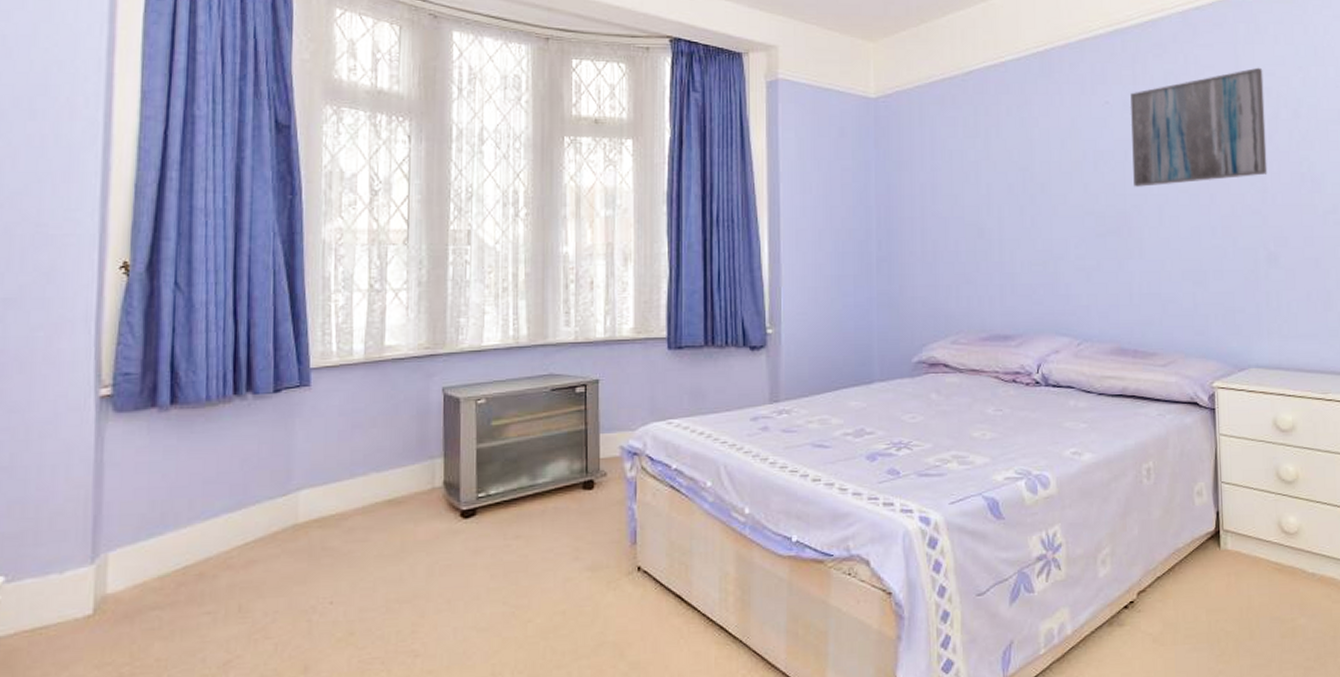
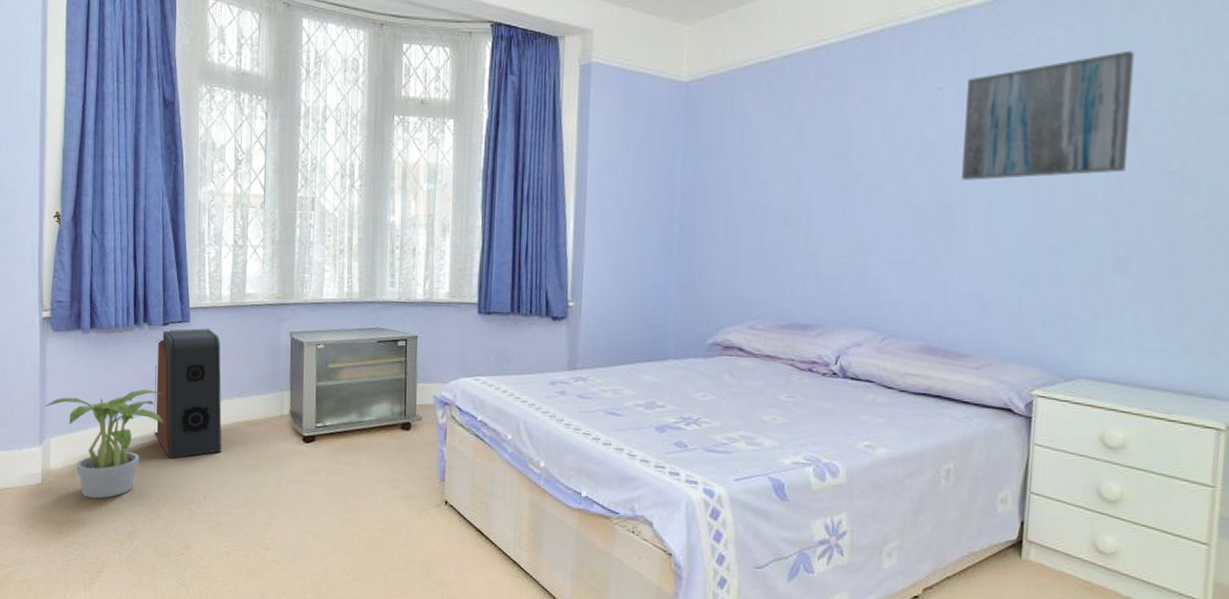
potted plant: none [101,475,274,625] -> present [45,389,164,499]
speaker: none [260,392,355,559] -> present [154,328,222,459]

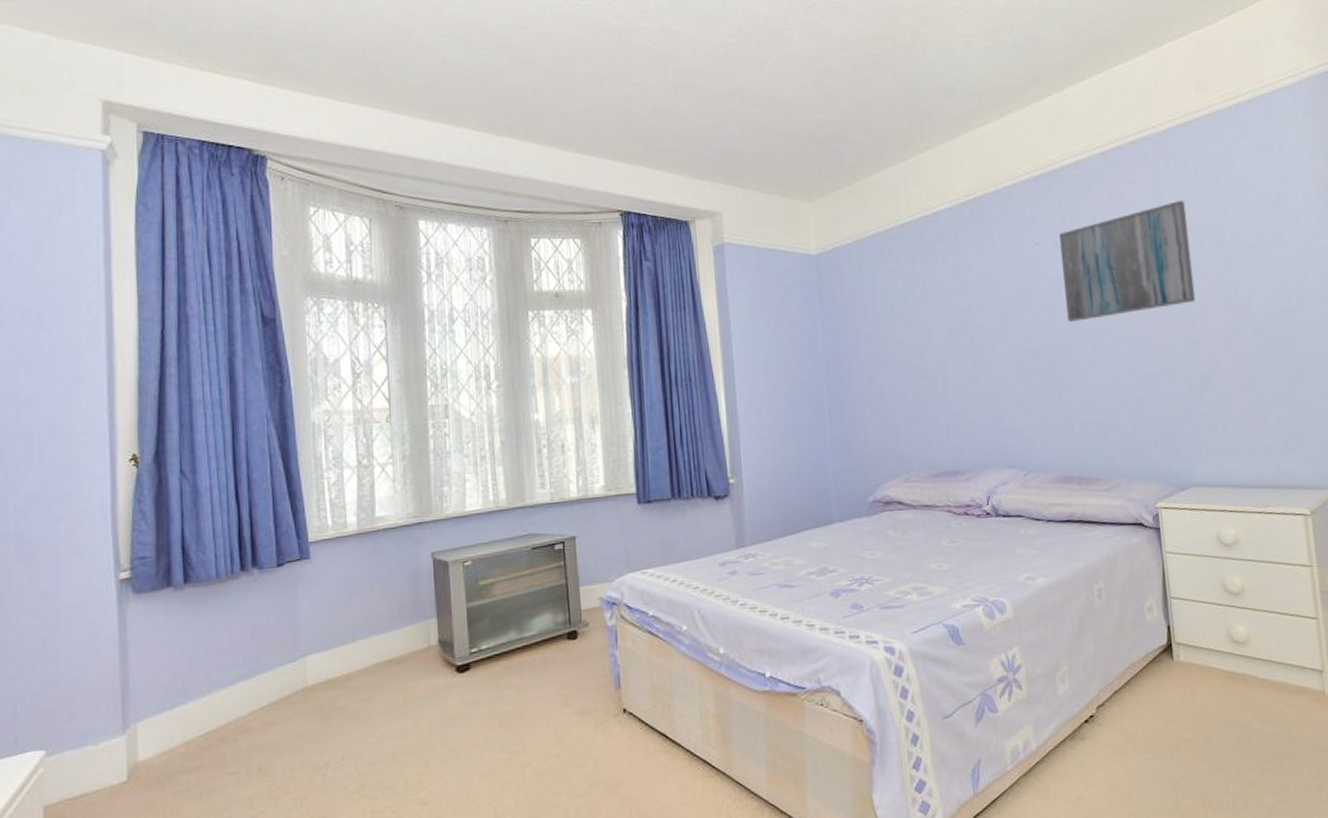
potted plant: present [45,389,164,499] -> none [128,643,285,787]
speaker: present [154,328,222,459] -> none [269,563,360,720]

